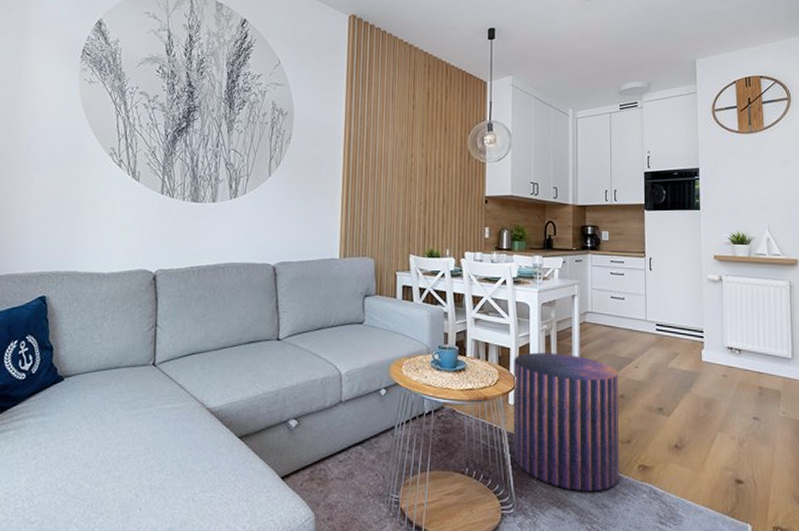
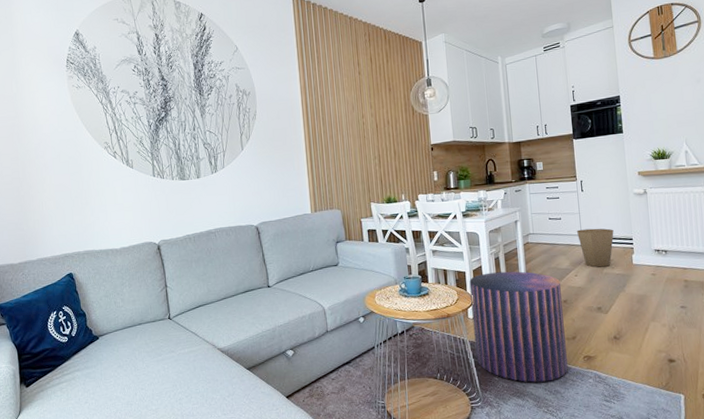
trash can: none [641,313,683,361] -> present [577,228,614,267]

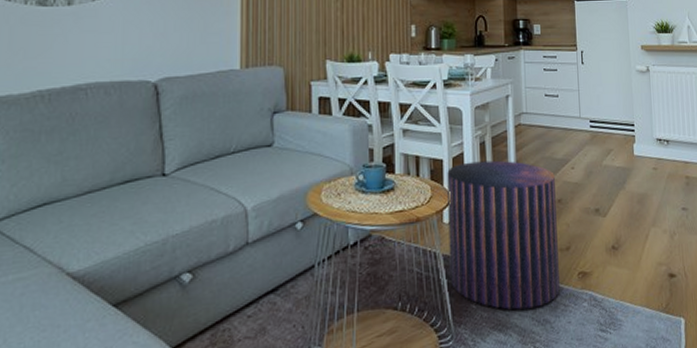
trash can: present [577,228,614,267] -> none [575,110,615,158]

